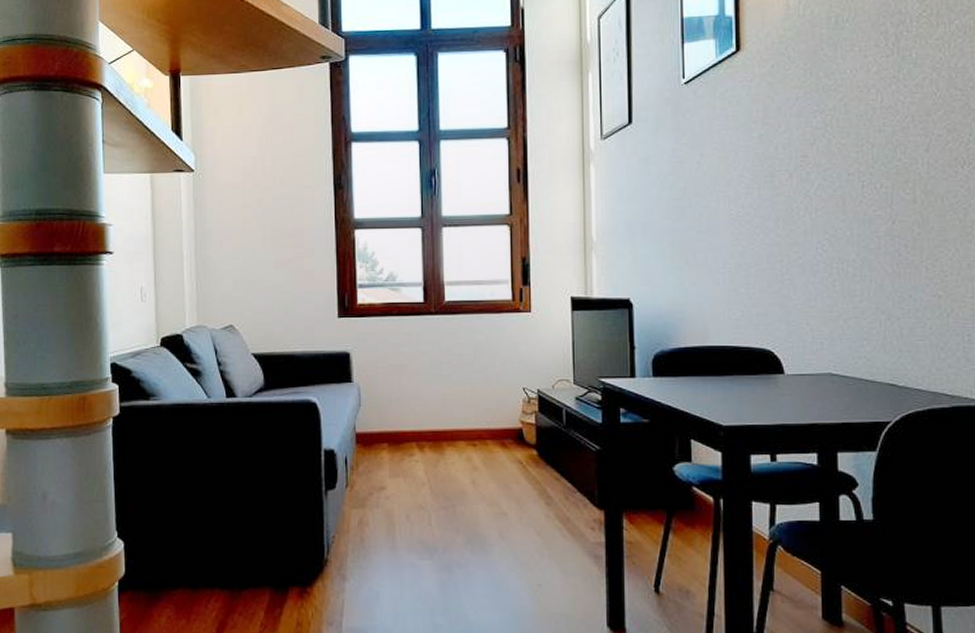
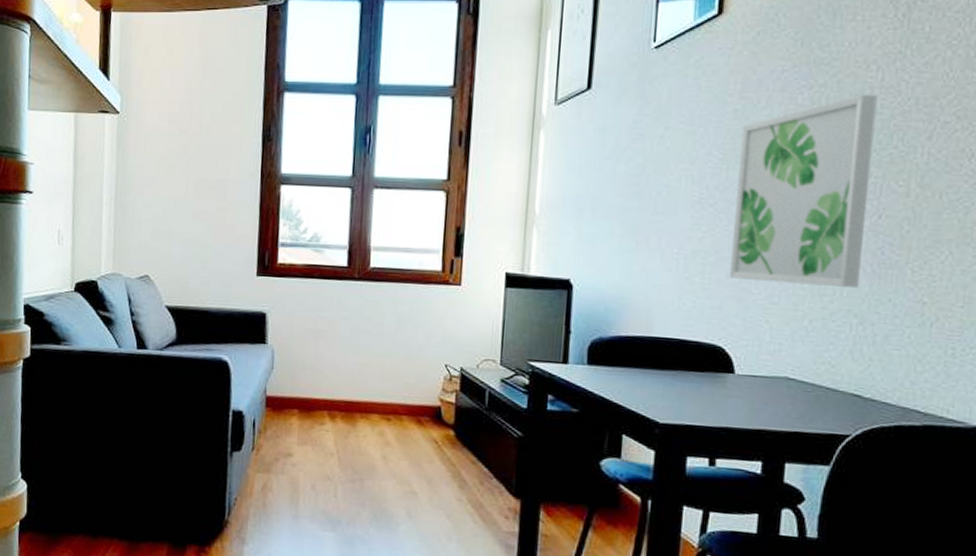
wall art: none [767,114,883,288] -> present [729,94,878,288]

